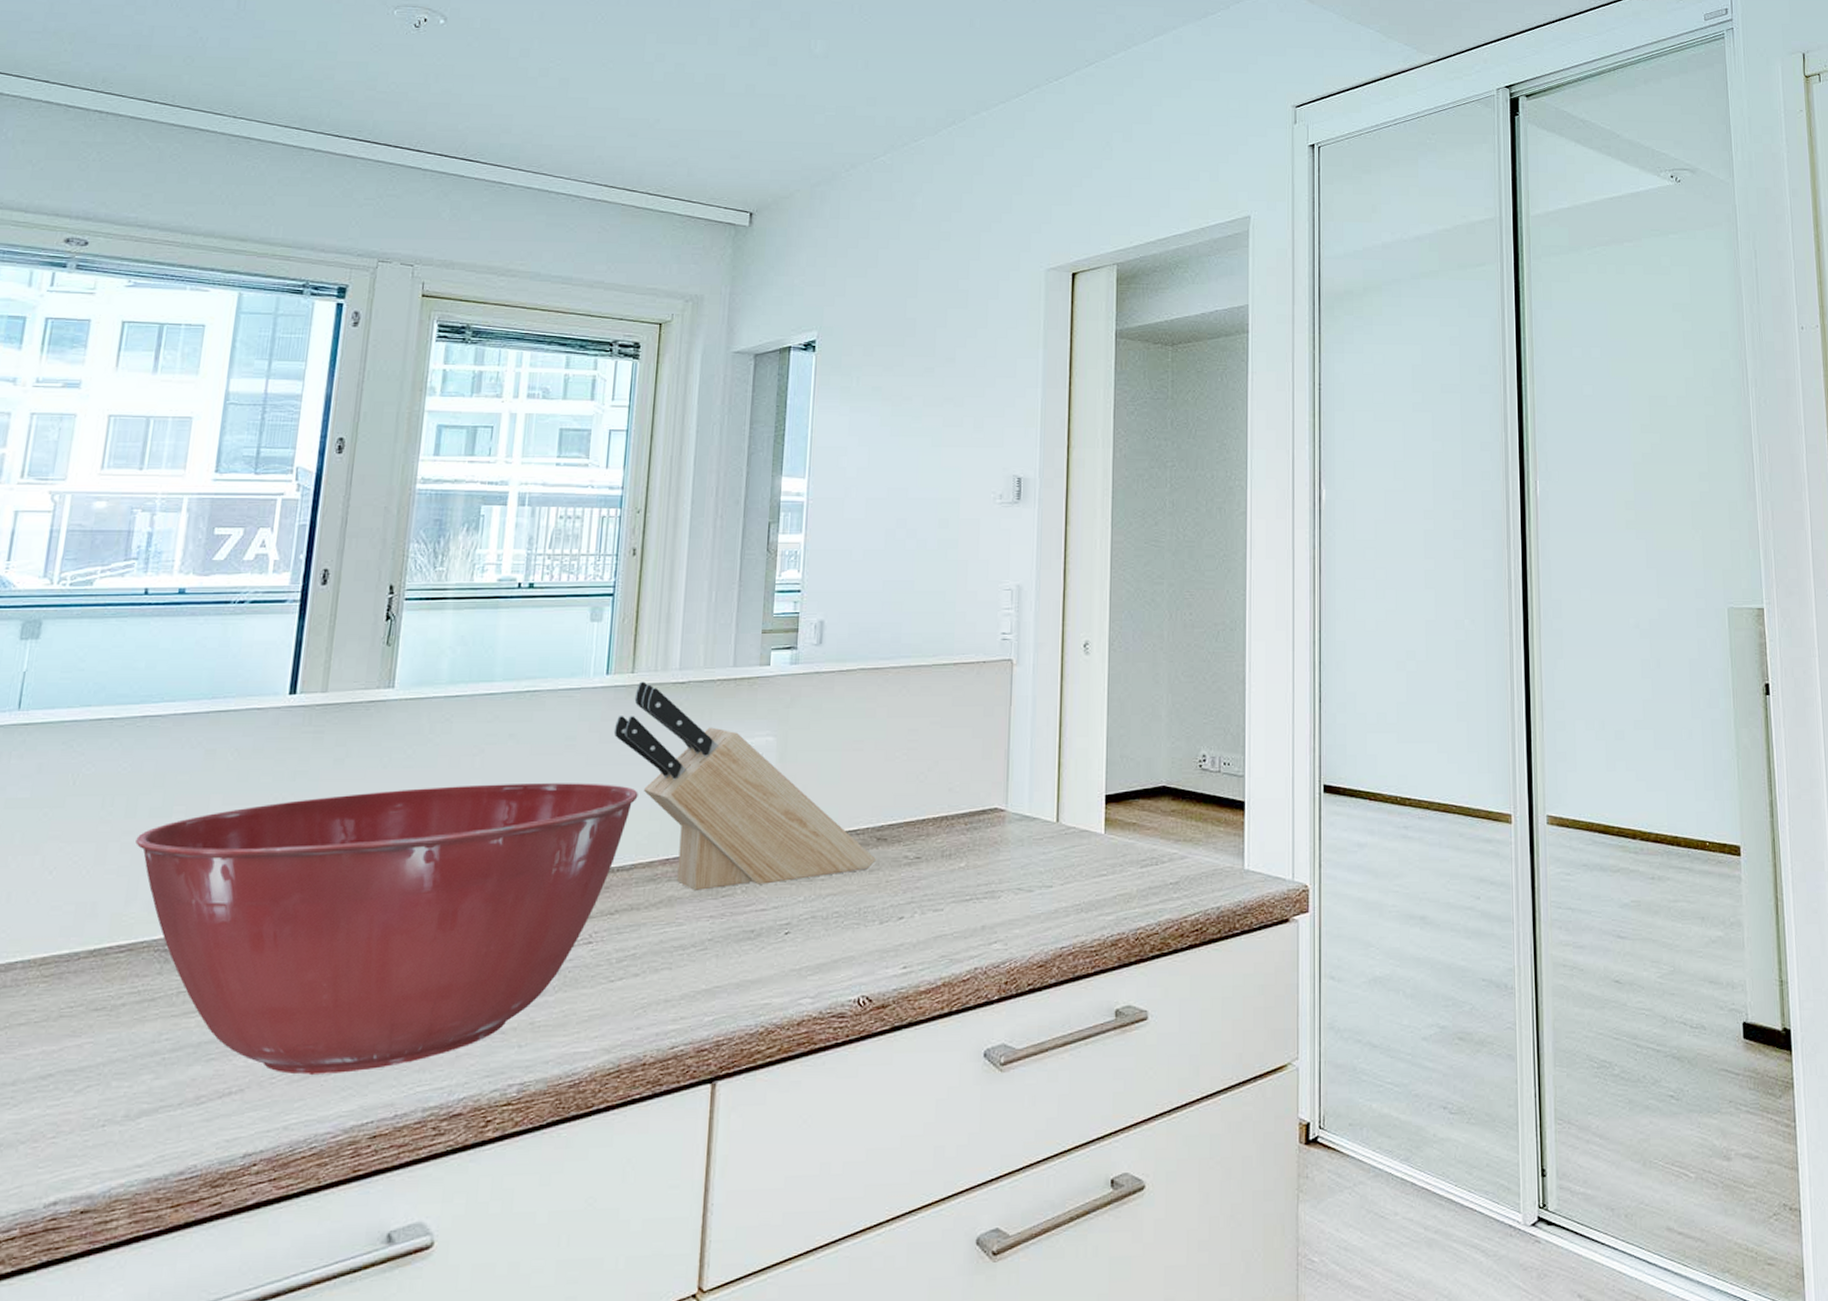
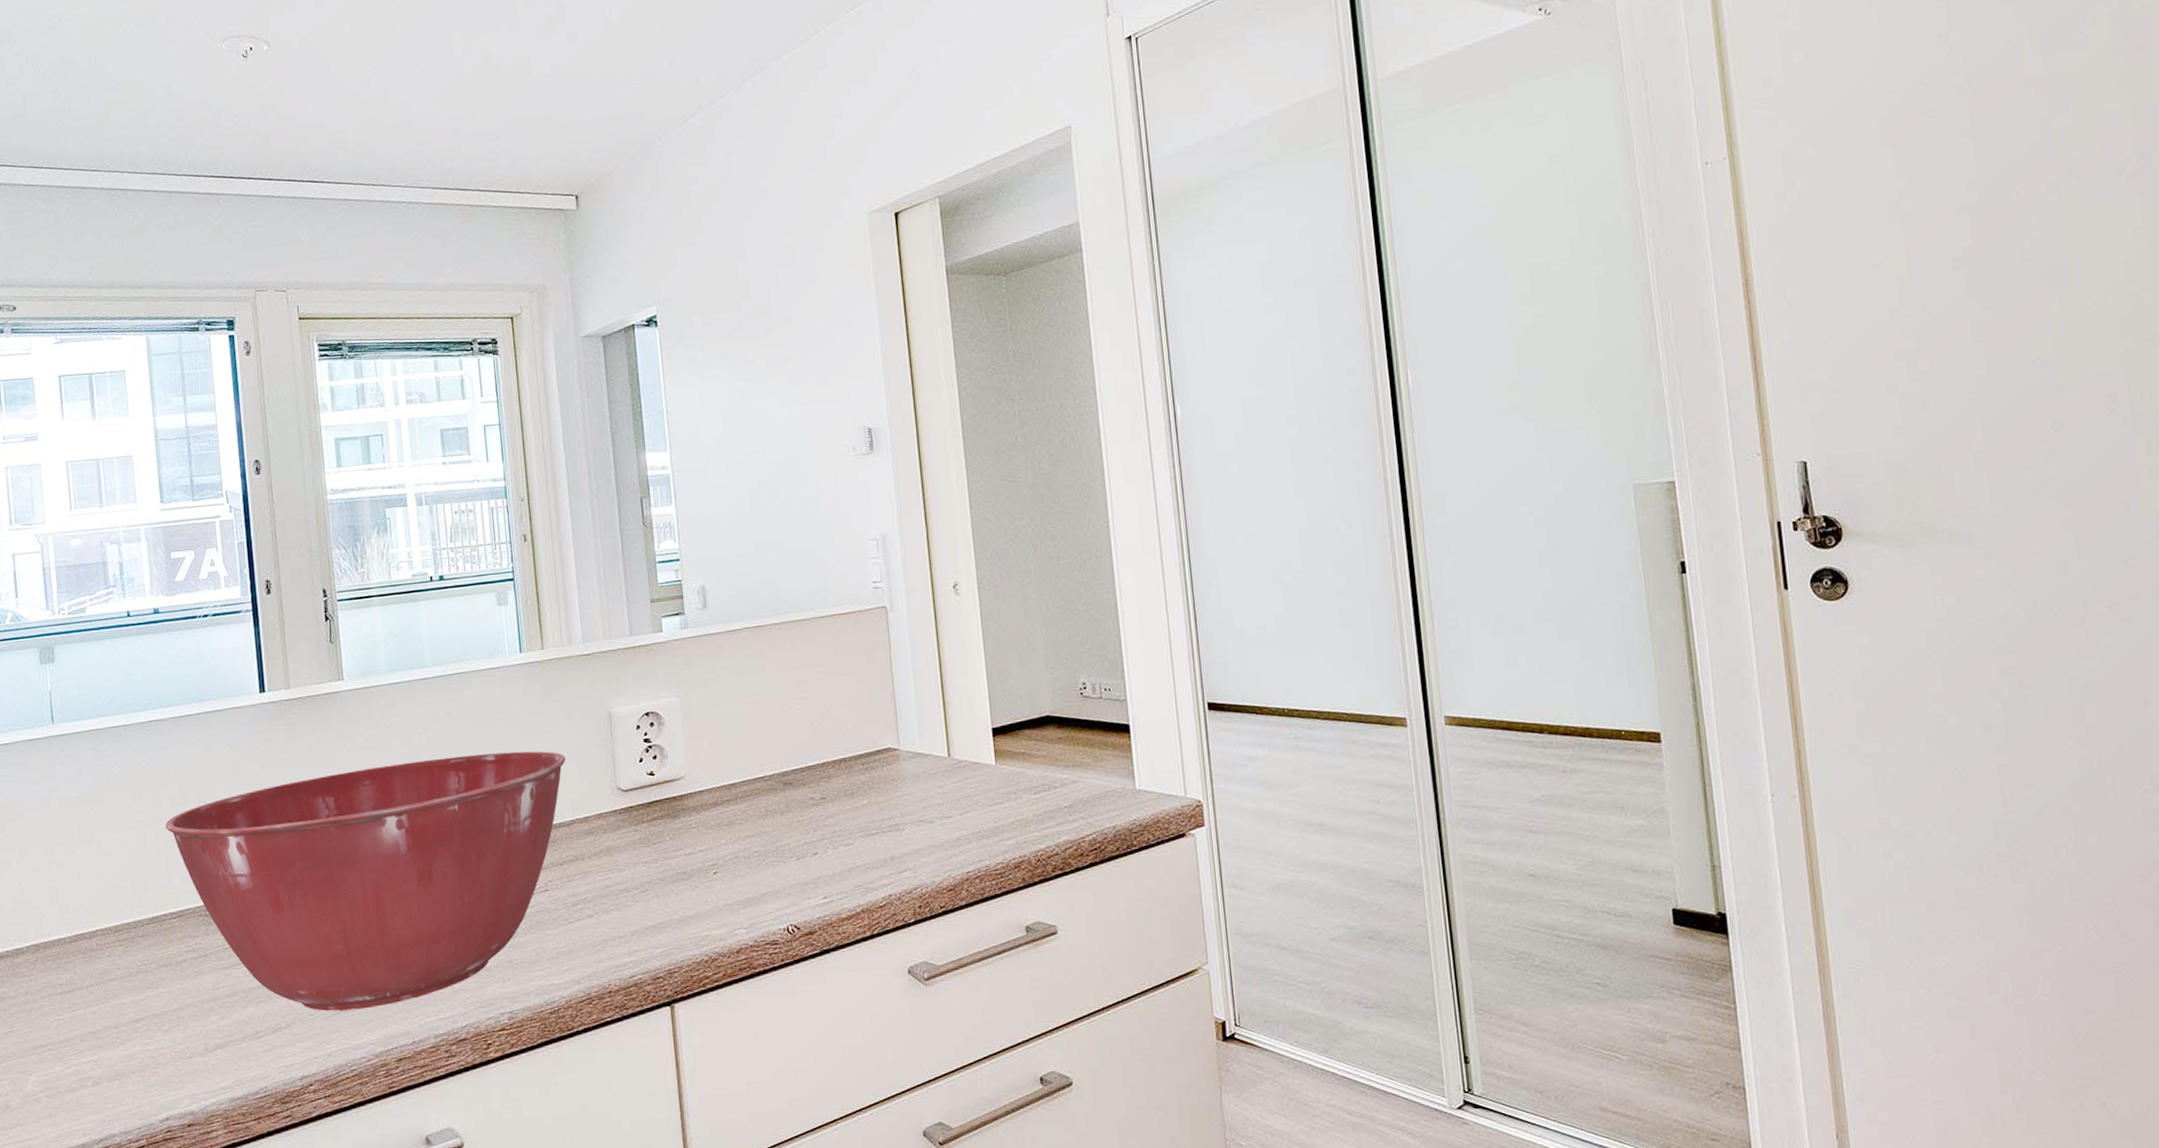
knife block: present [613,682,876,892] -> none [535,656,785,841]

